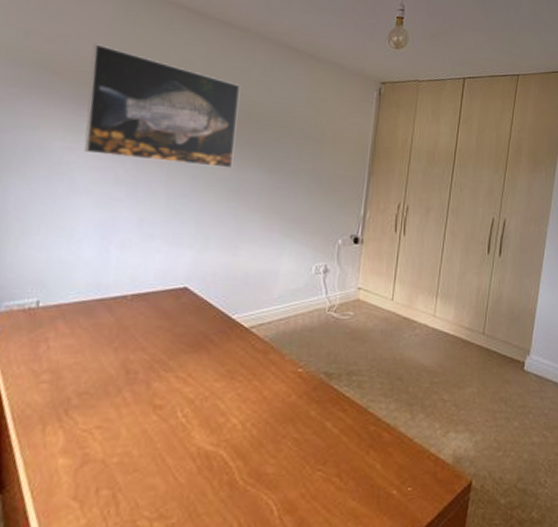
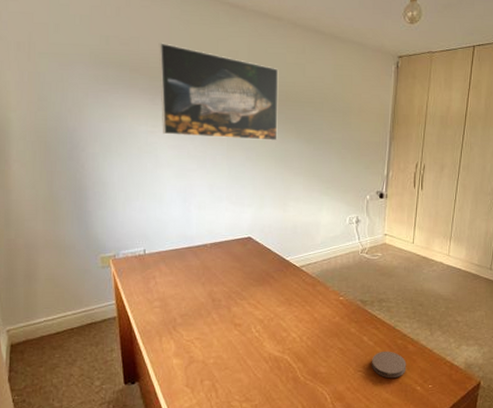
coaster: none [335,441,380,480] -> present [372,351,407,379]

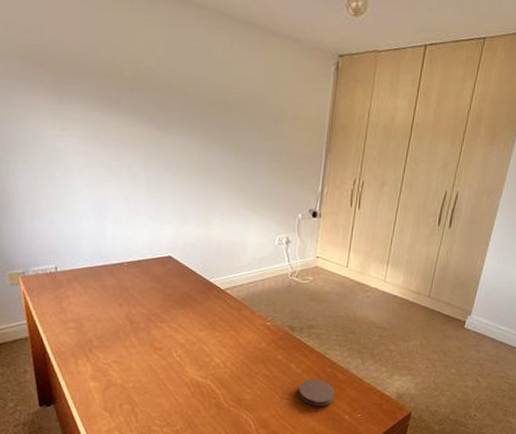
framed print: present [158,43,279,141] -> none [64,31,203,150]

